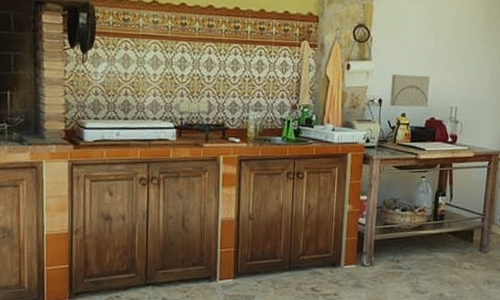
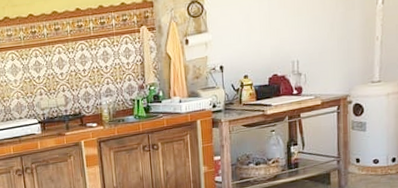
wall art: present [390,73,430,108] -> none [229,36,269,71]

